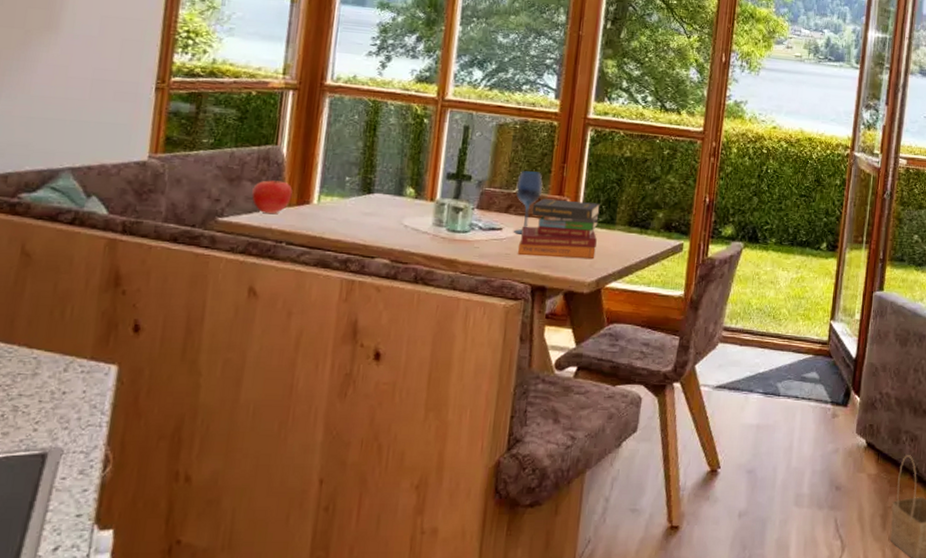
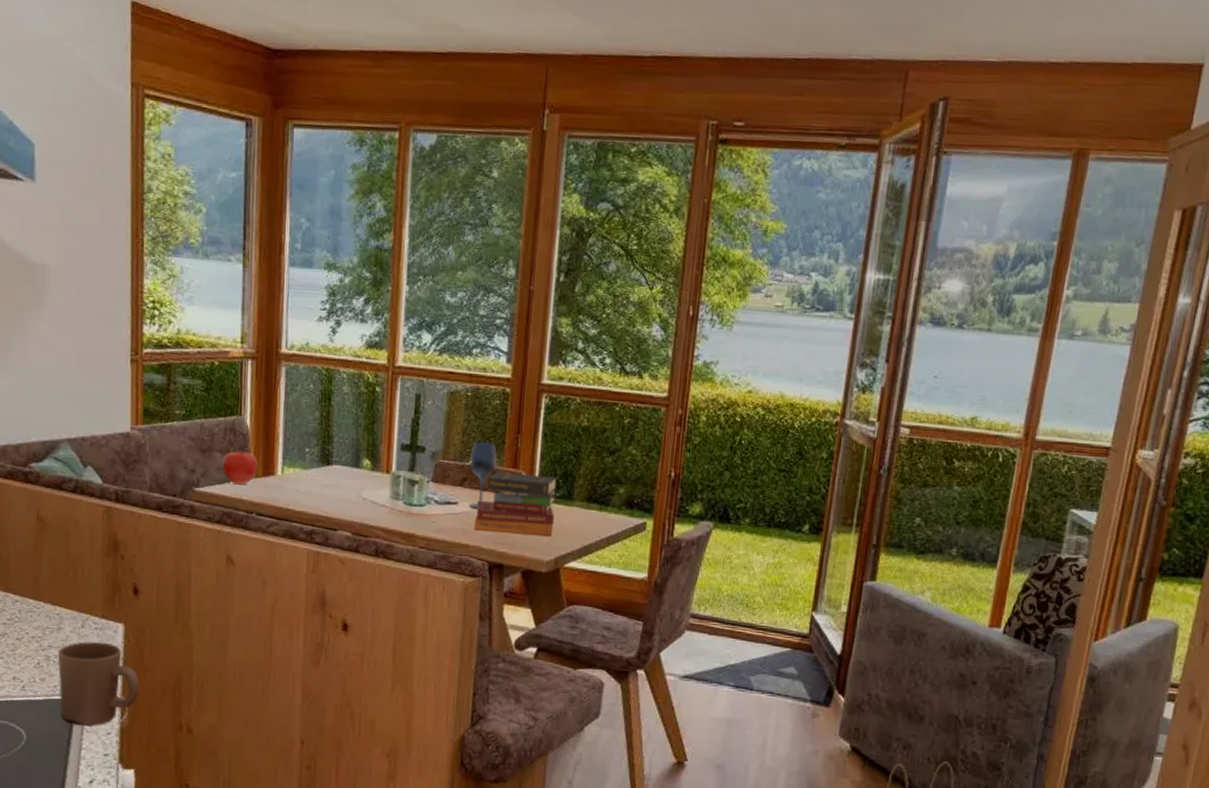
mug: none [24,386,132,484] -> present [57,641,141,727]

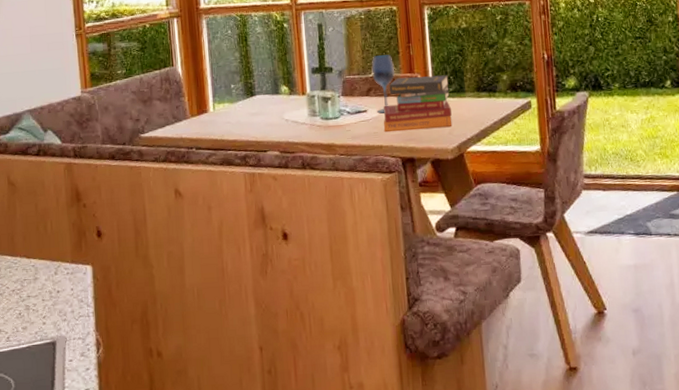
mug: present [57,641,141,727] -> none [36,284,112,367]
fruit: present [222,449,258,485] -> none [162,94,193,126]

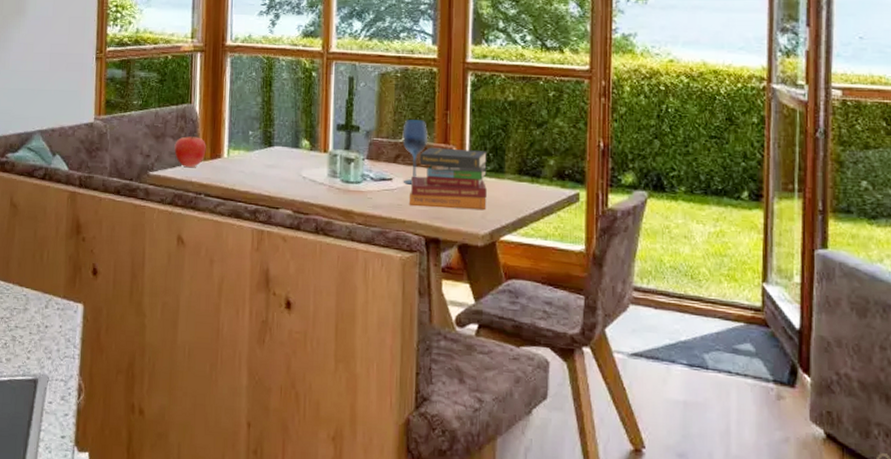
fruit: none [162,94,193,126] -> present [174,134,206,168]

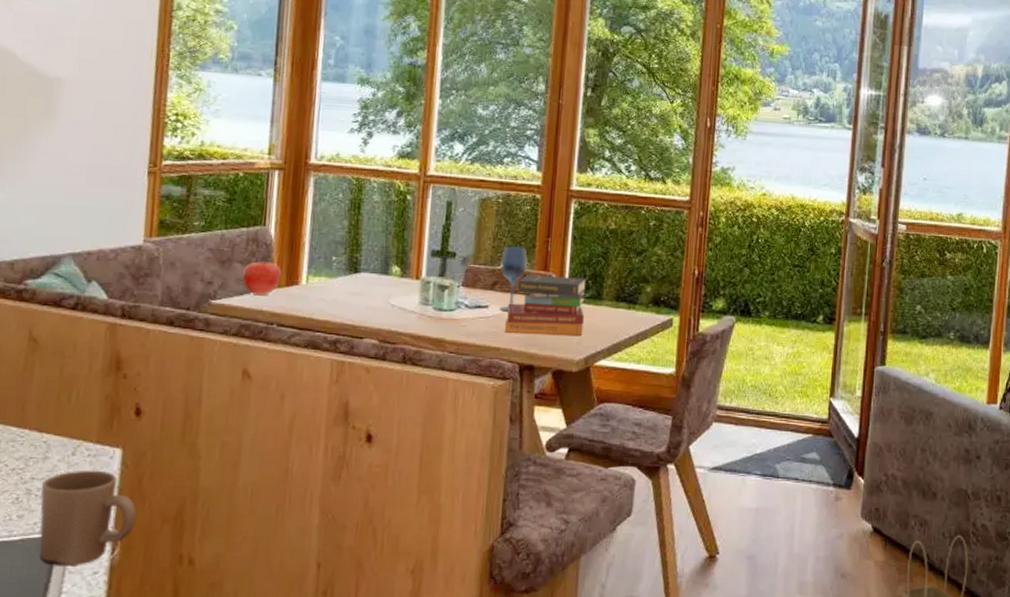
mug: none [23,321,97,408] -> present [39,470,137,567]

